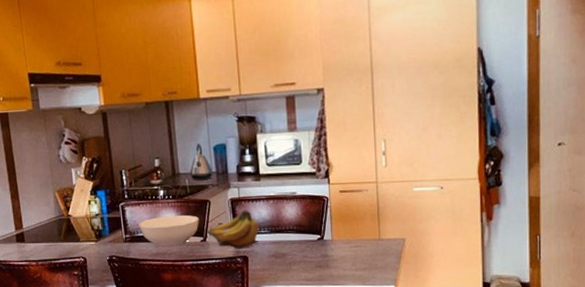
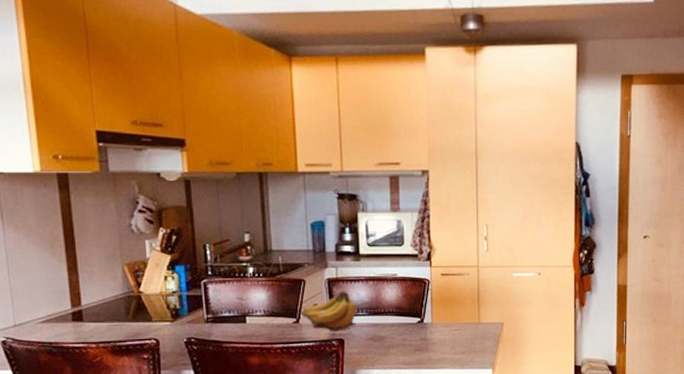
bowl: present [139,214,199,247] -> none [224,294,292,328]
kettle: present [190,143,213,180] -> none [284,219,309,258]

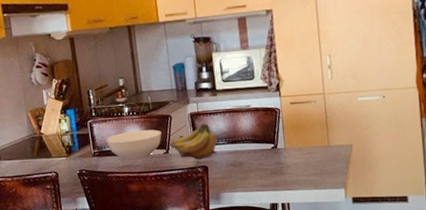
bowl: none [224,294,292,328] -> present [106,129,162,160]

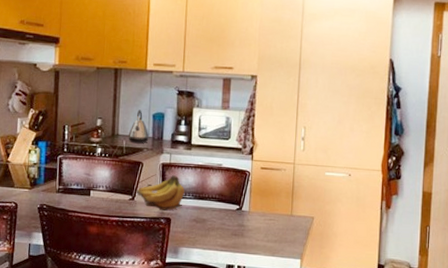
bowl: present [106,129,162,160] -> none [73,172,131,201]
kettle: none [152,63,173,97] -> present [128,110,149,143]

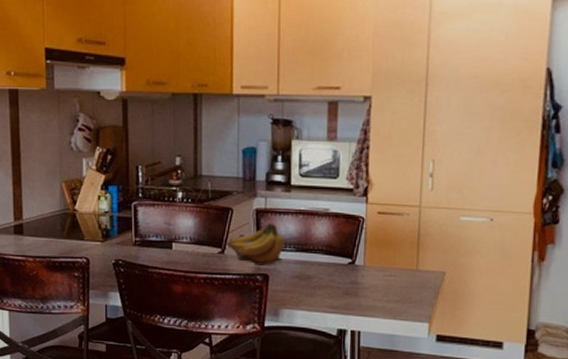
kettle: present [128,110,149,143] -> none [213,144,239,185]

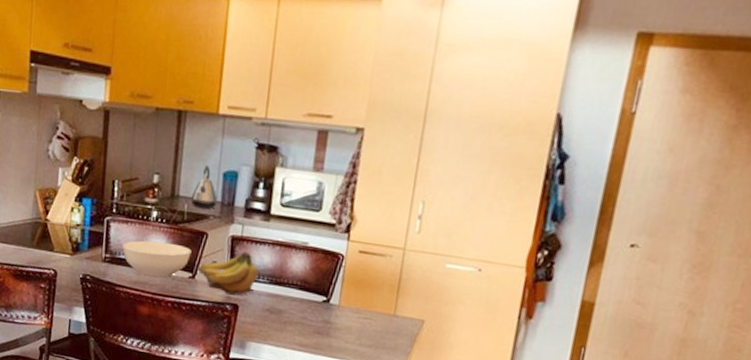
bowl: none [152,220,219,255] -> present [122,240,192,278]
kettle: none [213,144,239,185] -> present [191,165,218,209]

